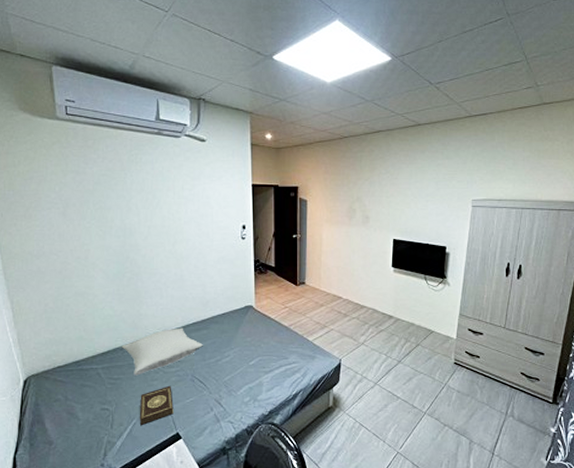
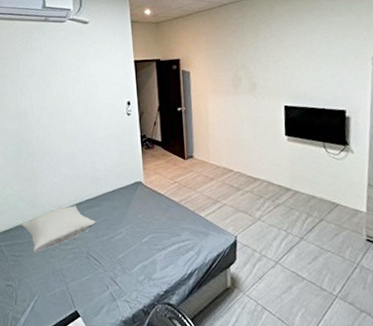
book: present [139,385,174,426] -> none [40,263,72,303]

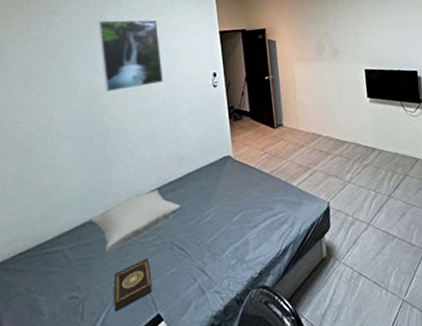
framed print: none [25,47,81,114] -> present [98,19,163,92]
book: none [40,263,72,303] -> present [113,258,153,312]

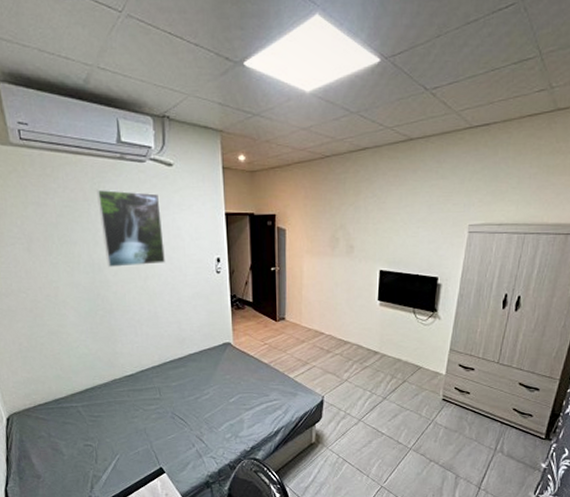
pillow: present [90,189,181,252] -> none [99,365,181,413]
book: present [113,258,153,312] -> none [122,422,156,461]

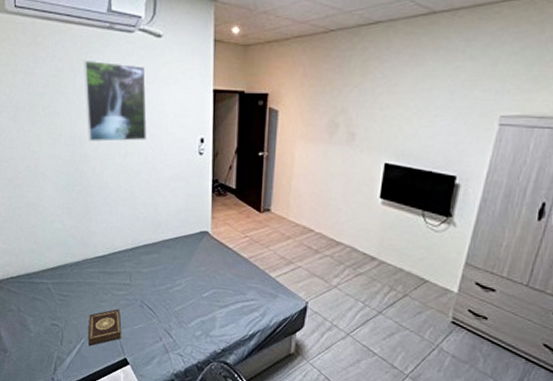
book: none [122,422,156,461] -> present [87,308,122,346]

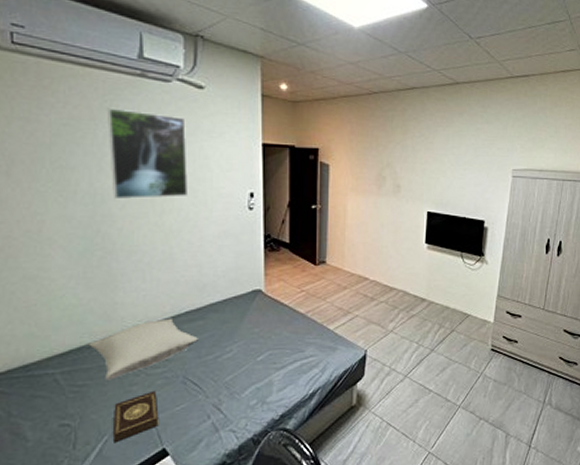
pillow: none [70,249,153,295] -> present [88,318,198,381]

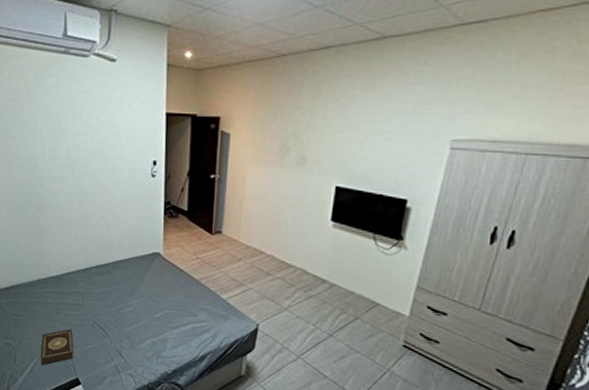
pillow: present [88,318,198,381] -> none [24,269,105,315]
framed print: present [107,107,187,199] -> none [39,83,101,164]

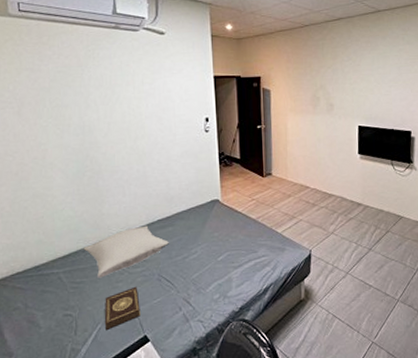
pillow: none [24,269,105,315] -> present [83,225,169,278]

